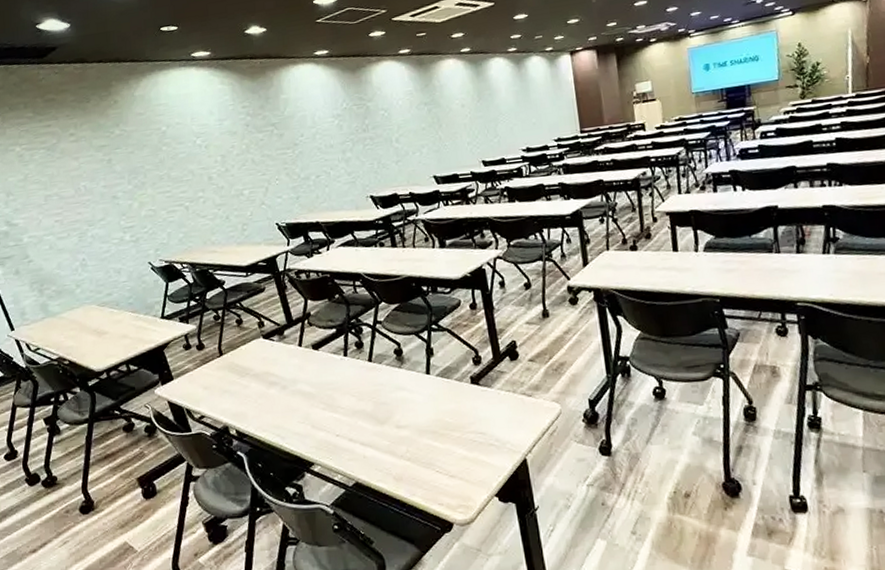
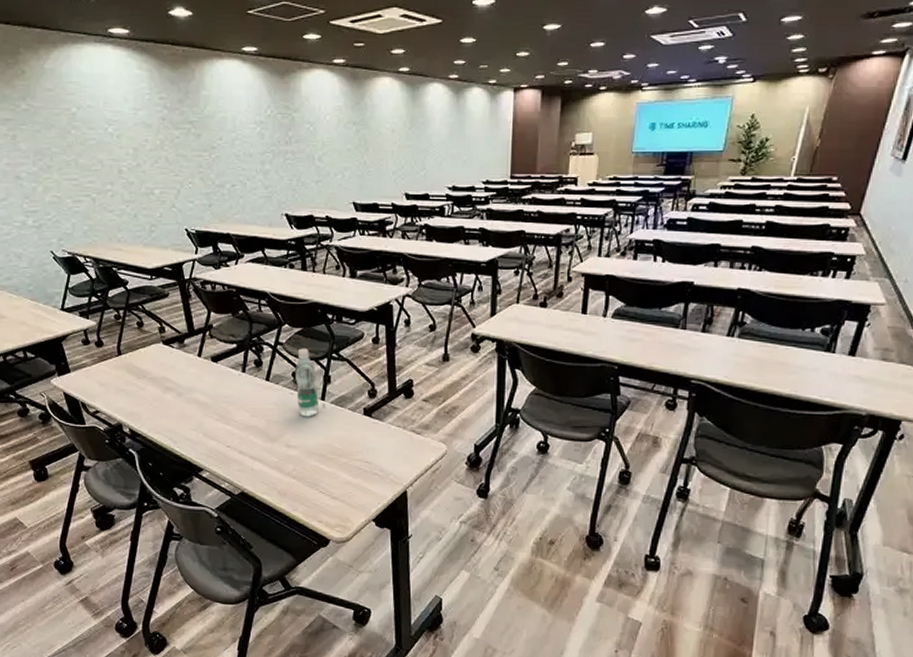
bottle: none [396,323,425,394] -> present [294,348,319,417]

